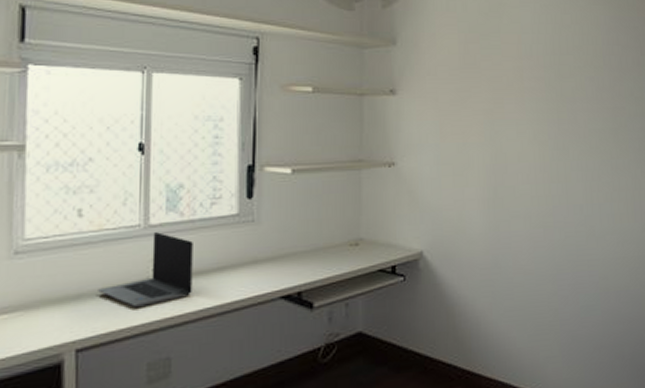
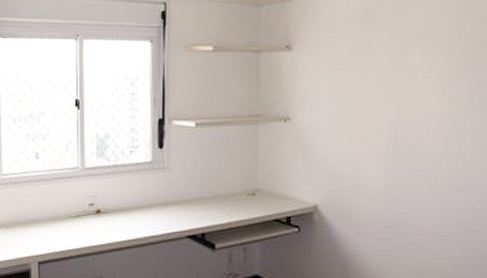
laptop computer: present [98,232,193,308] -> none [51,174,118,235]

